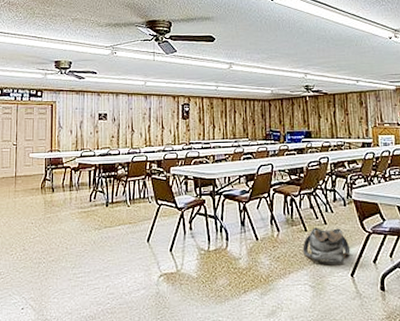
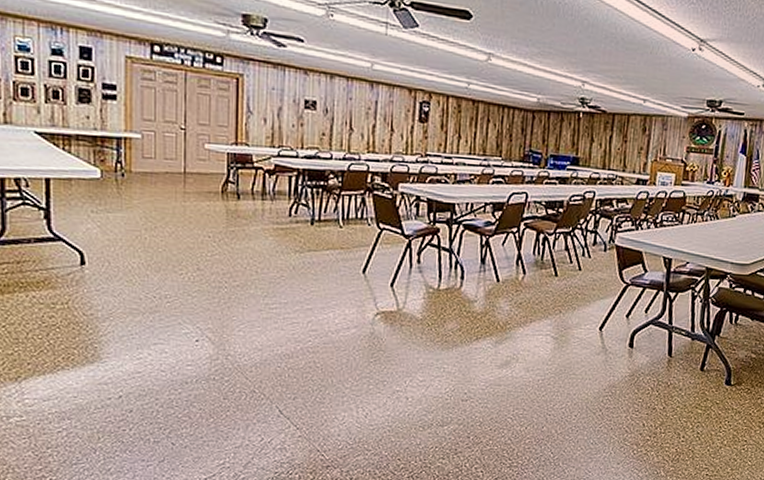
backpack: present [302,227,351,261] -> none [549,273,604,313]

